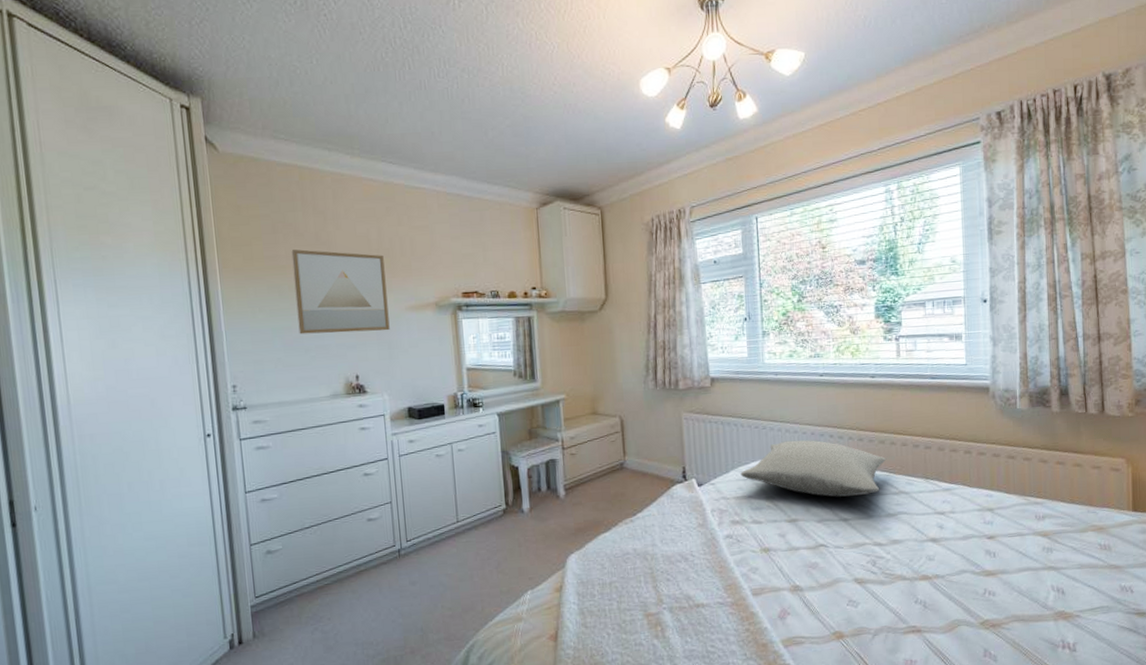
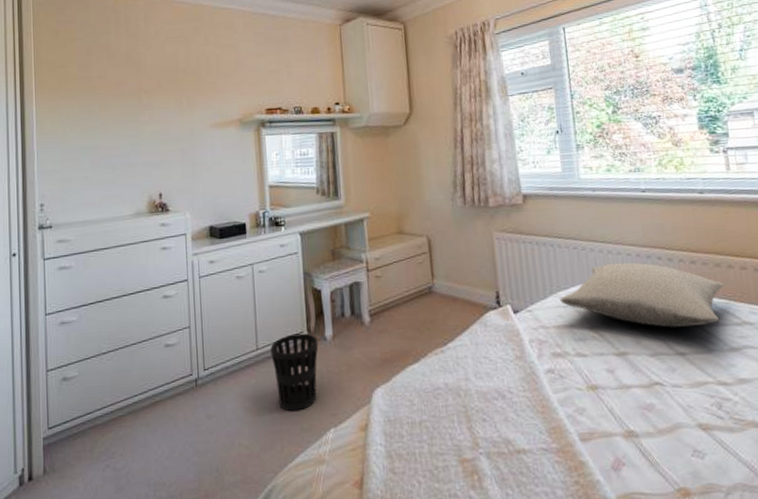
wall art: present [291,249,390,335] -> none [103,70,194,153]
wastebasket: none [470,506,516,577] -> present [270,333,319,412]

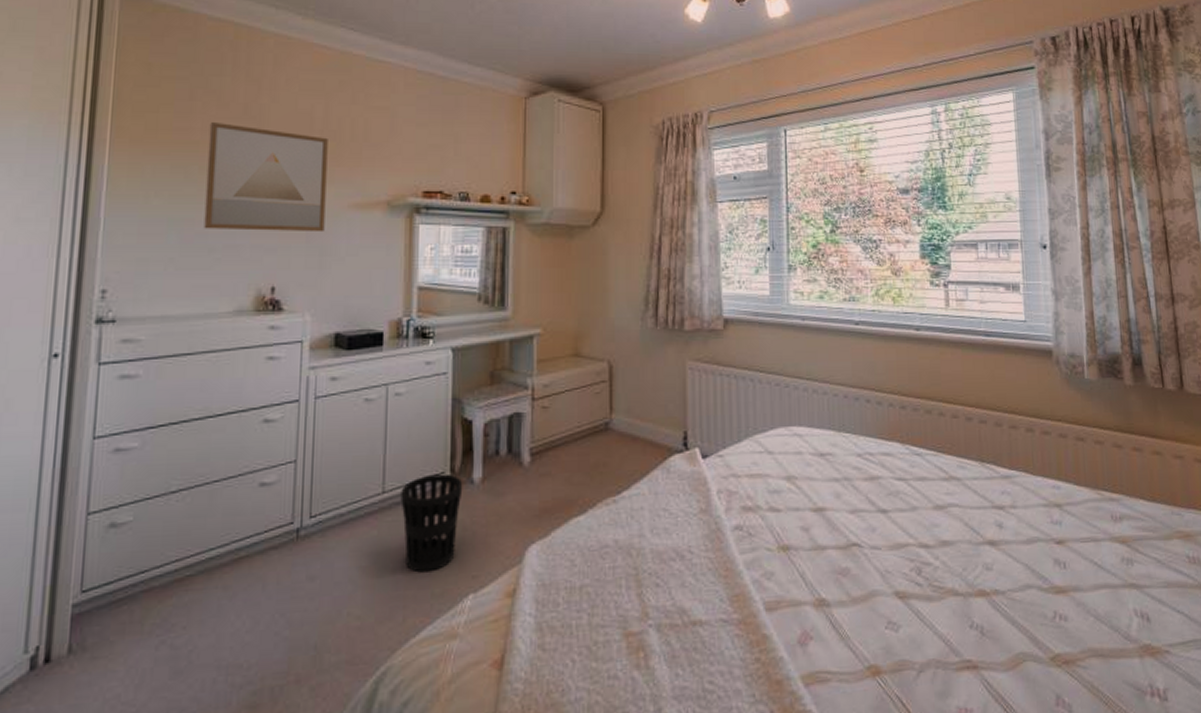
wall art: none [103,70,194,153] -> present [203,122,328,233]
pillow: present [560,262,725,328] -> none [756,403,934,481]

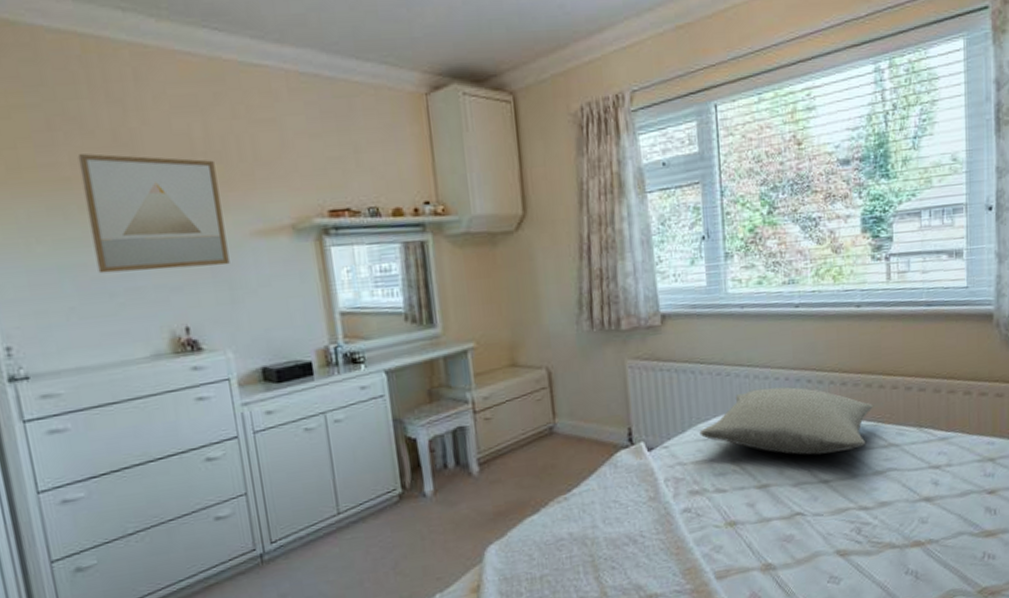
wastebasket: present [400,473,463,573] -> none [355,490,418,581]
pillow: none [756,403,934,481] -> present [699,387,874,455]

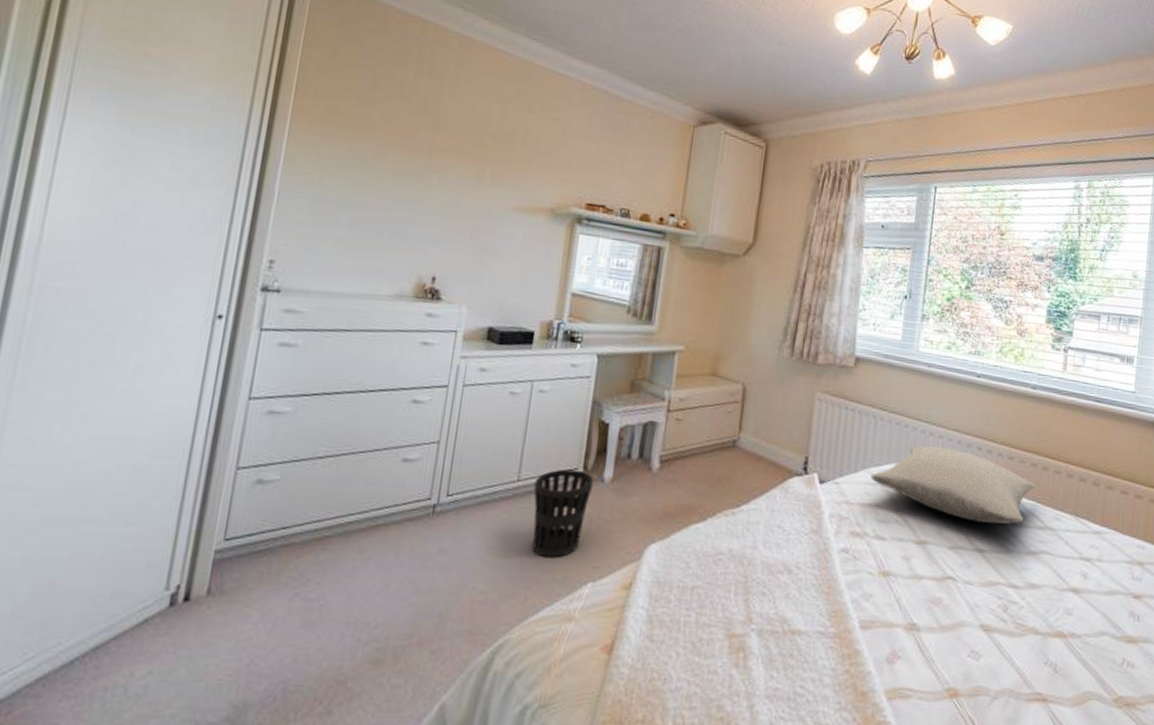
wall art: present [77,153,230,274] -> none [373,112,501,231]
wastebasket: none [355,490,418,581] -> present [532,469,594,558]

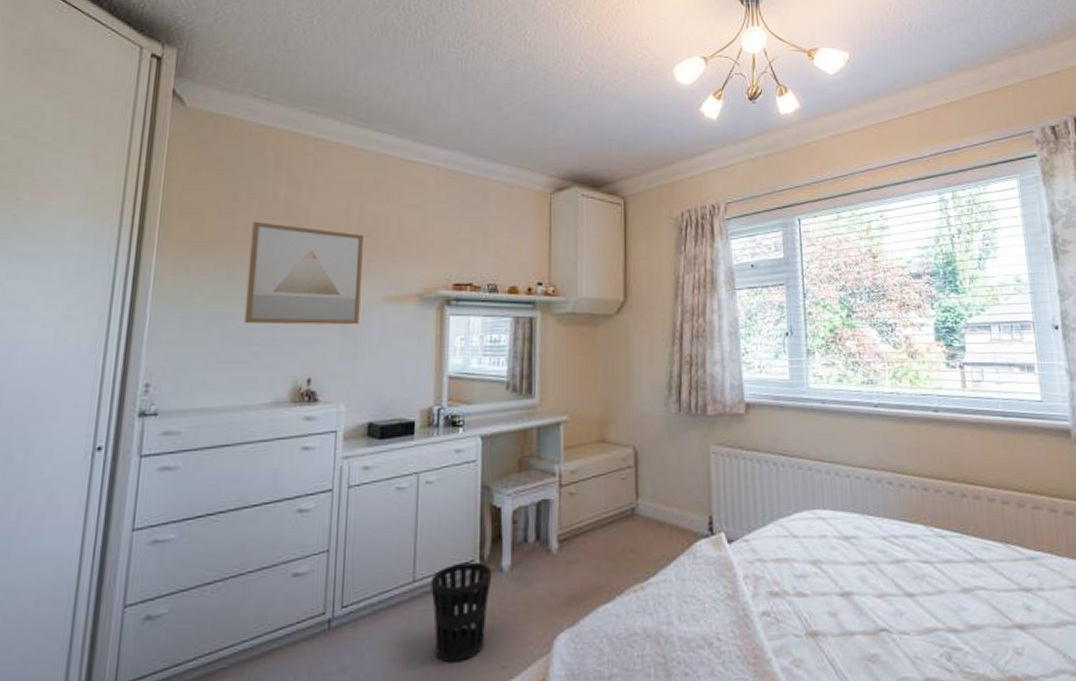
wall art: none [373,112,501,231] -> present [244,222,364,325]
pillow: present [870,445,1036,524] -> none [780,486,958,564]

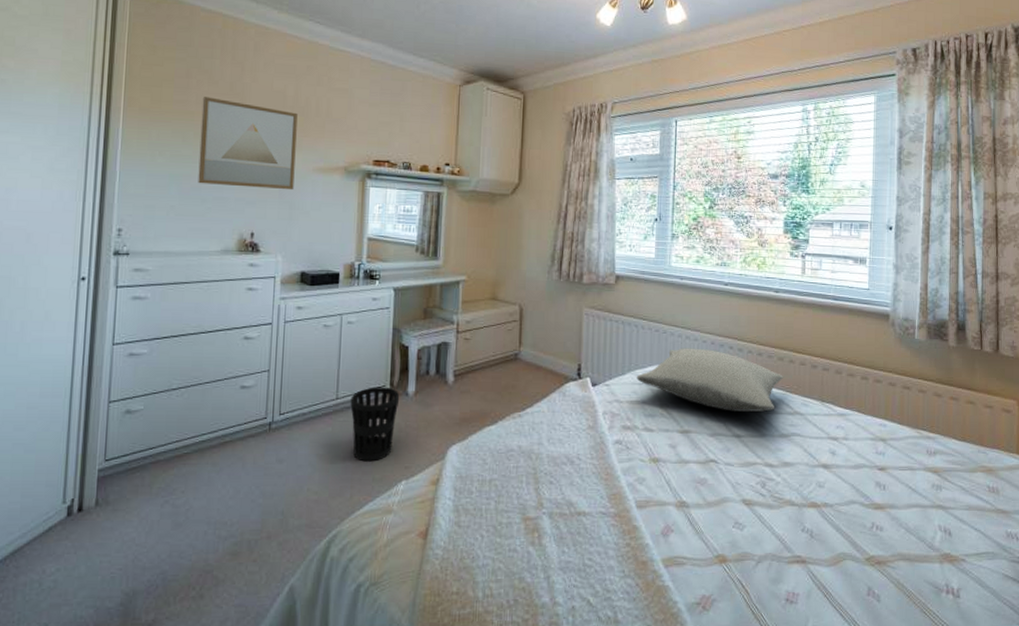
pillow: none [780,486,958,564] -> present [636,348,784,412]

